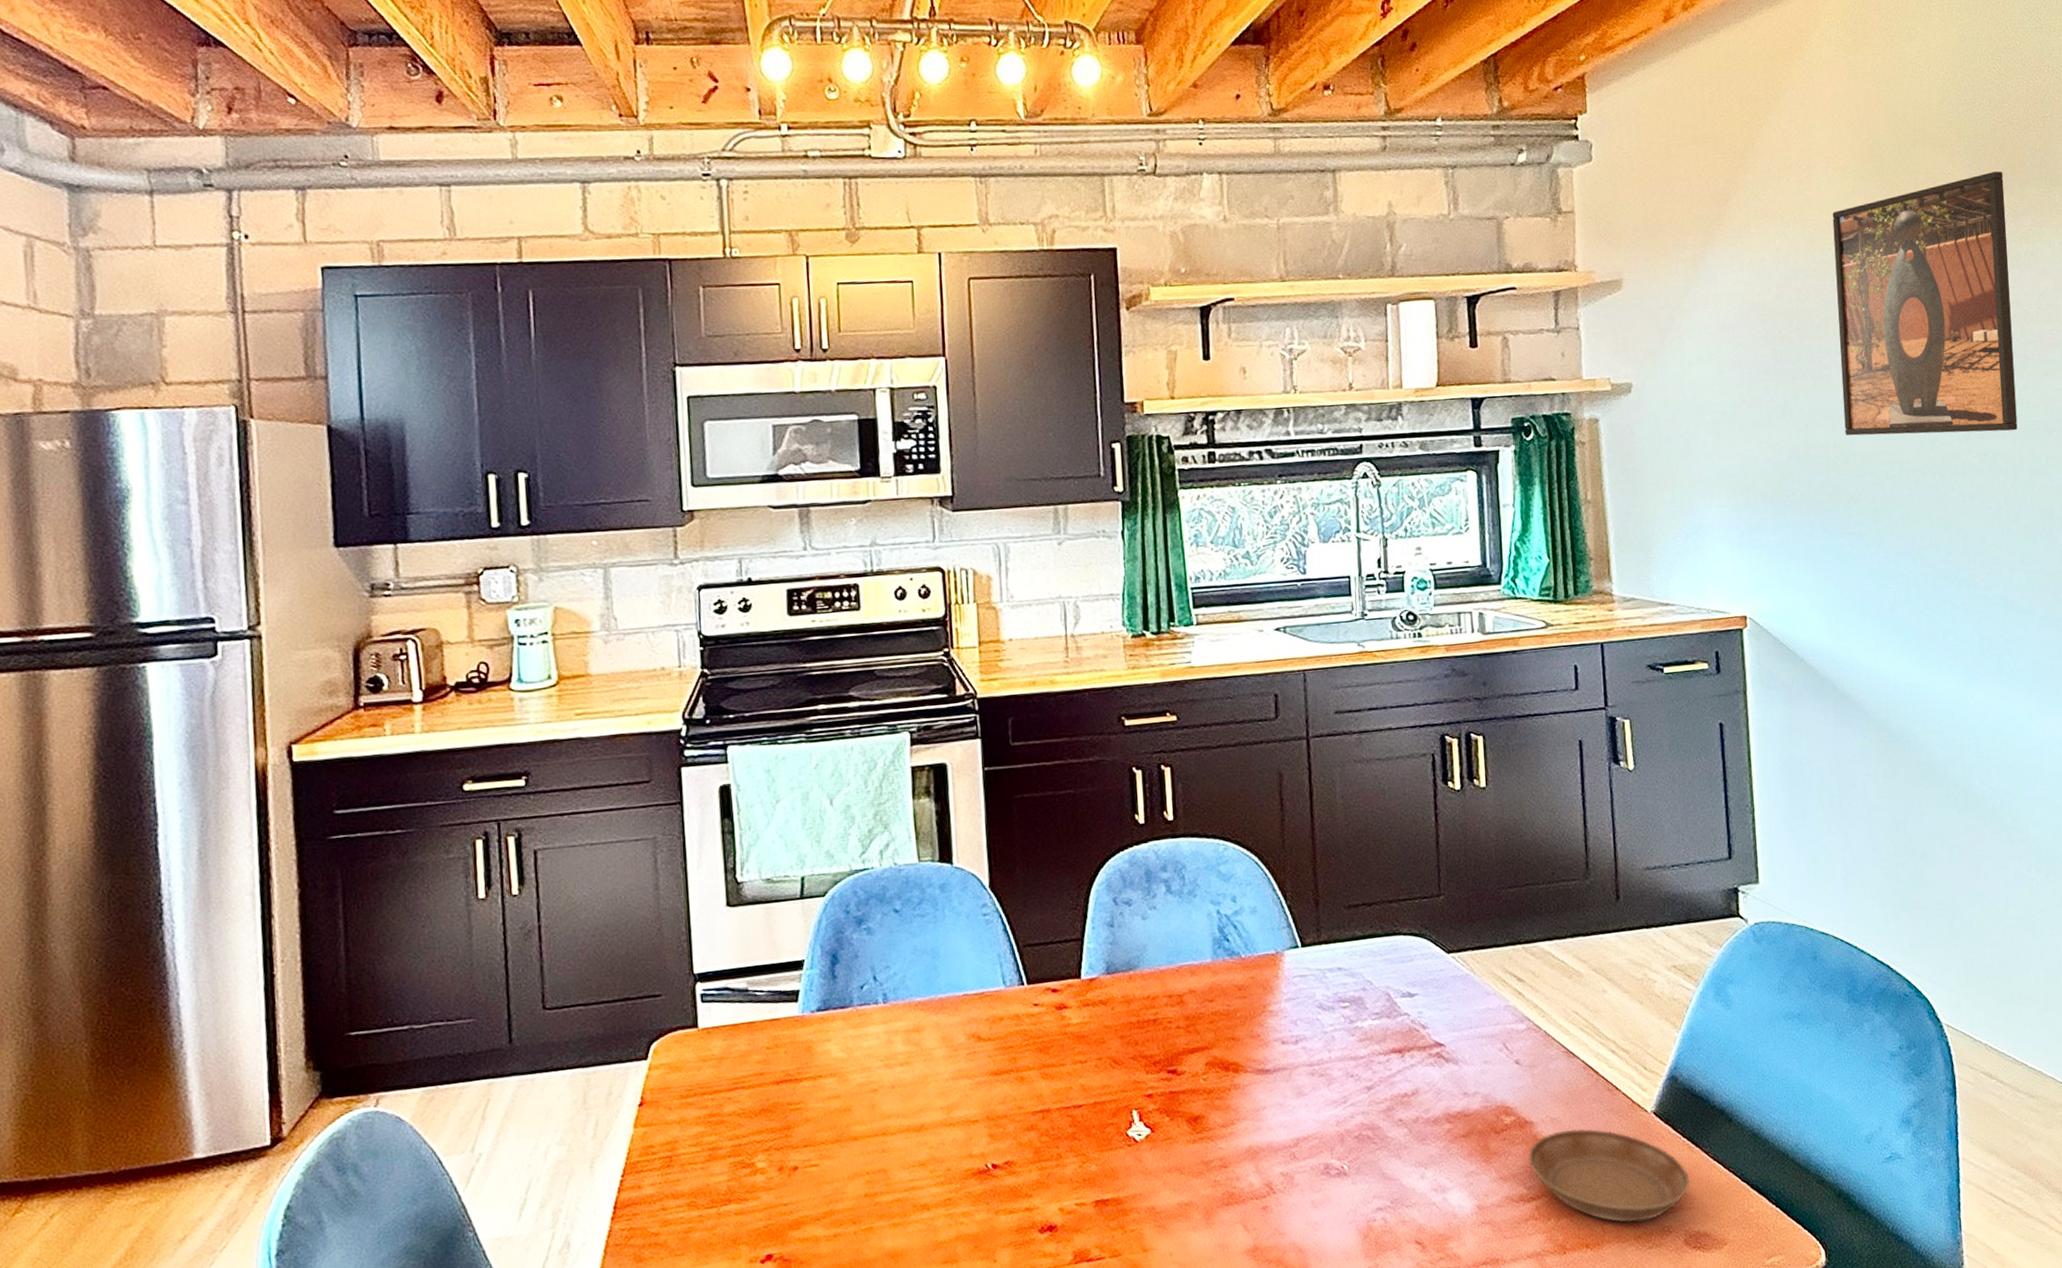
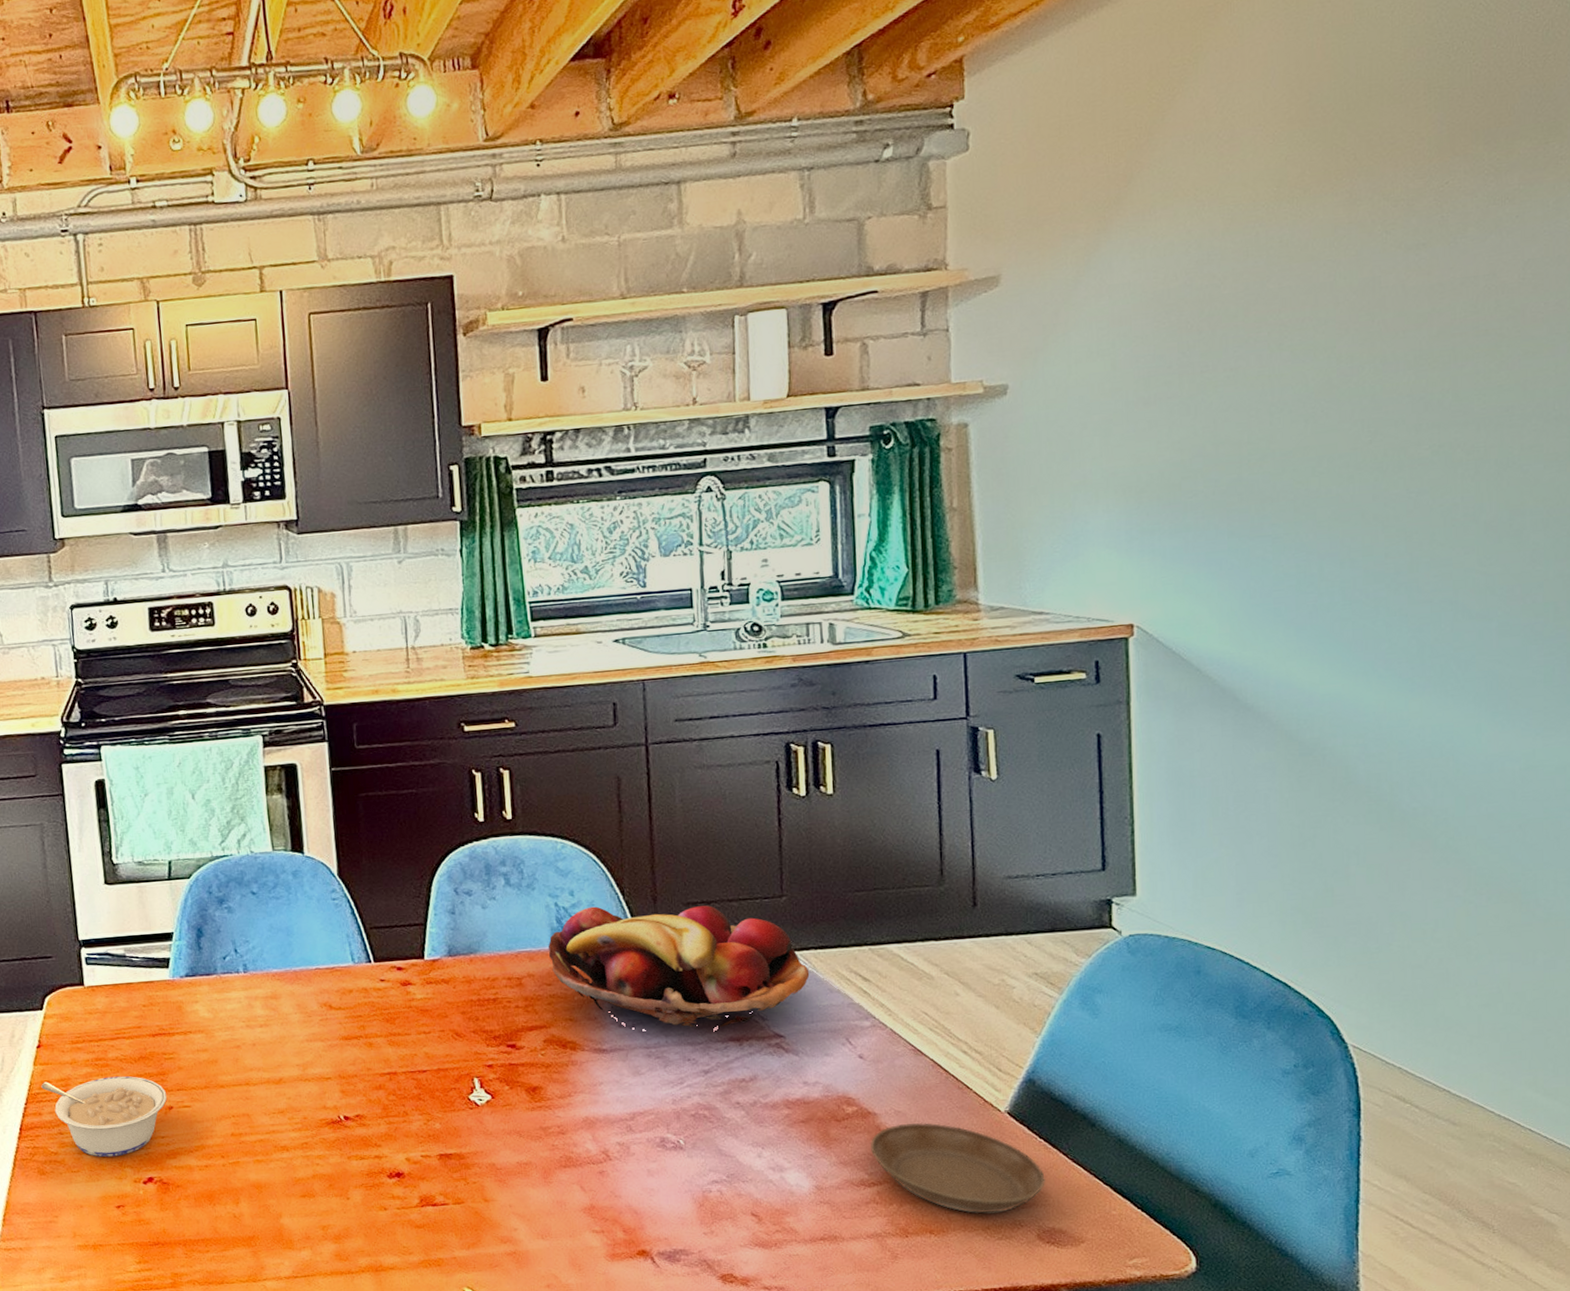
legume: none [642,1133,791,1235] -> present [41,1076,167,1158]
fruit basket: none [1210,907,1468,1045] -> present [548,905,810,1029]
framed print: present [1832,171,2018,436] -> none [1259,124,1485,431]

